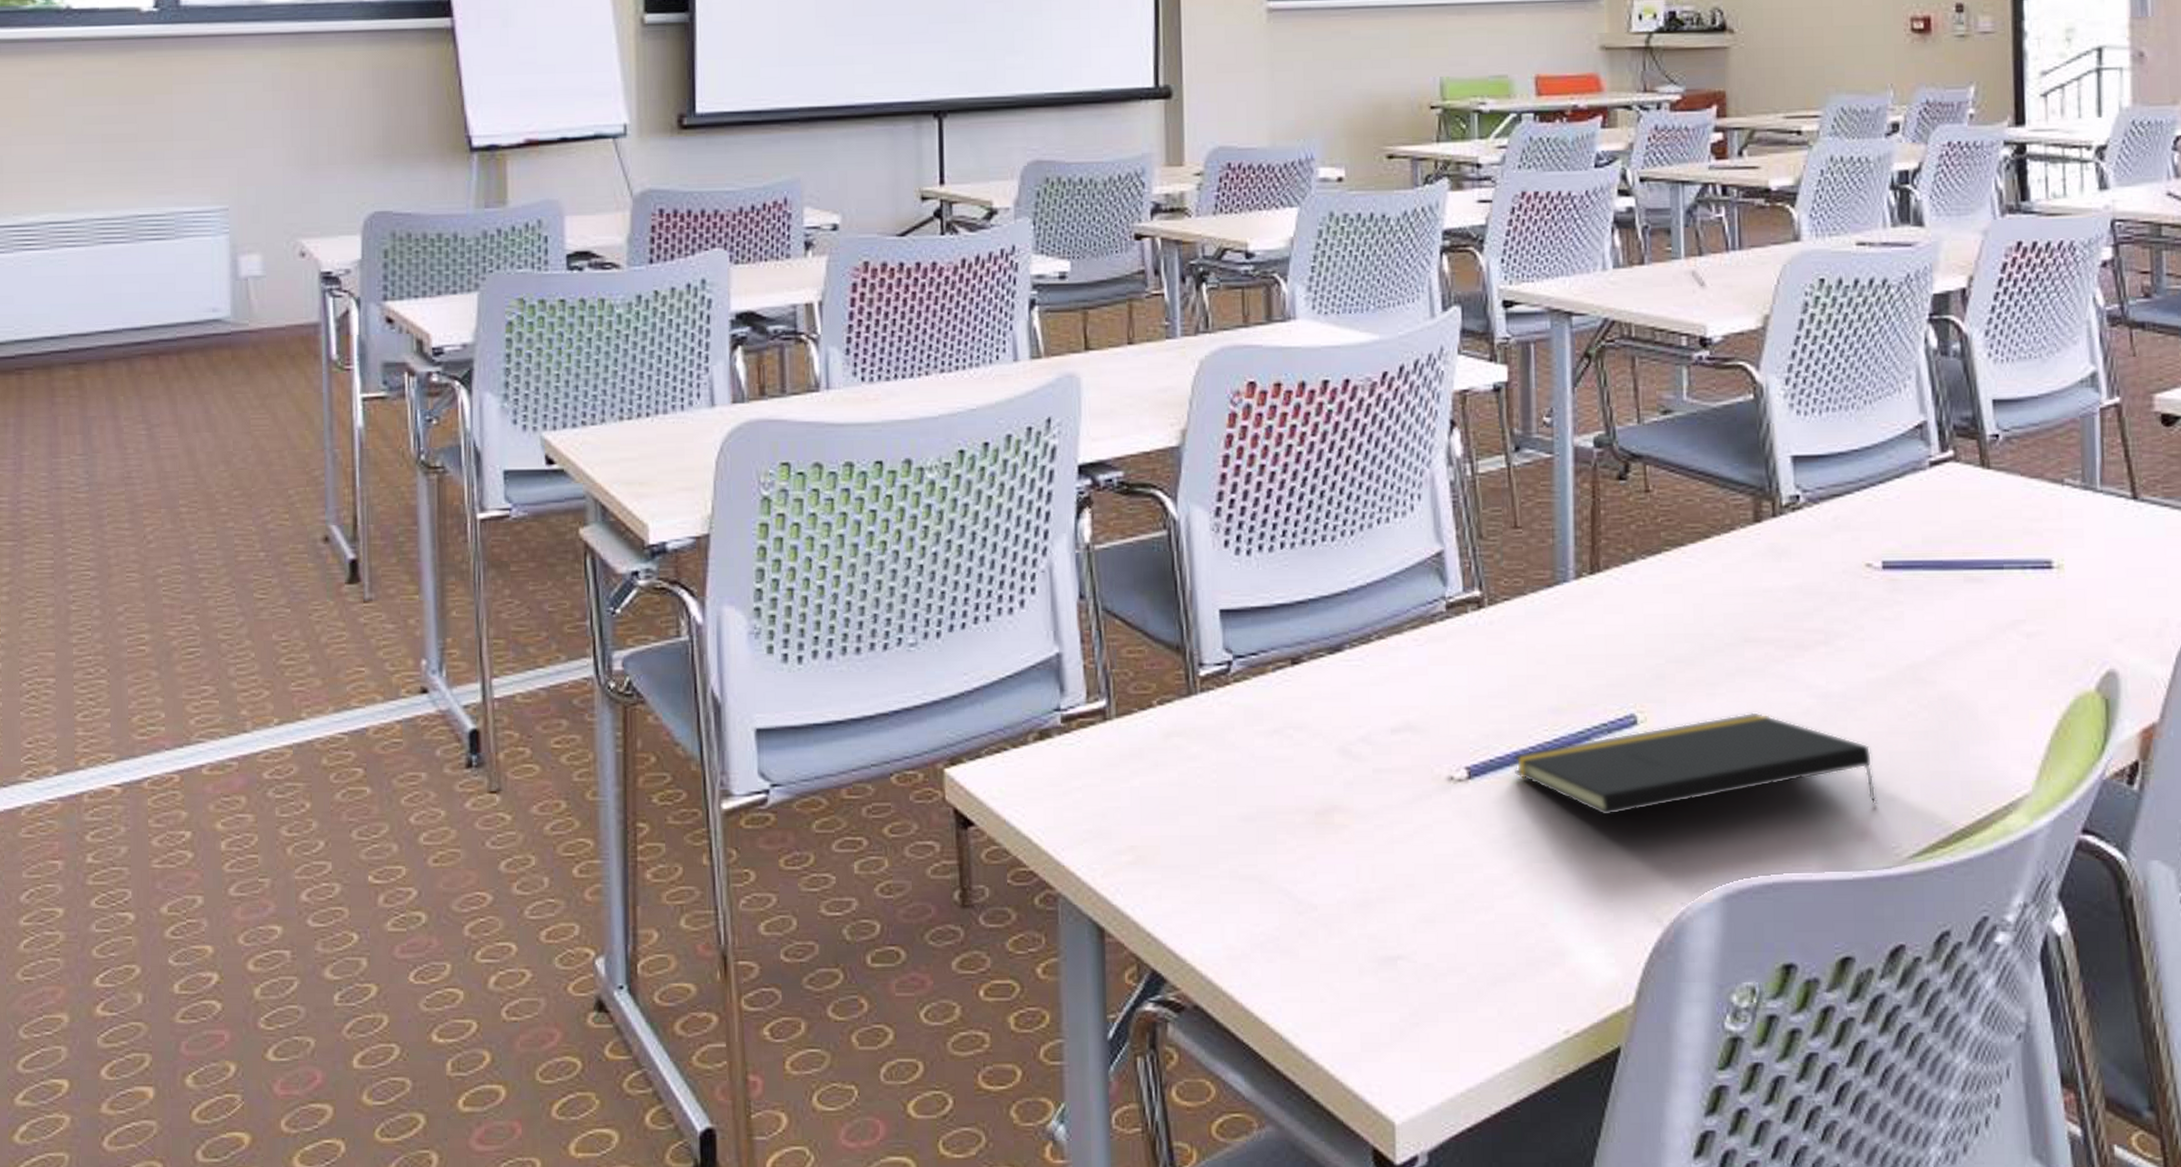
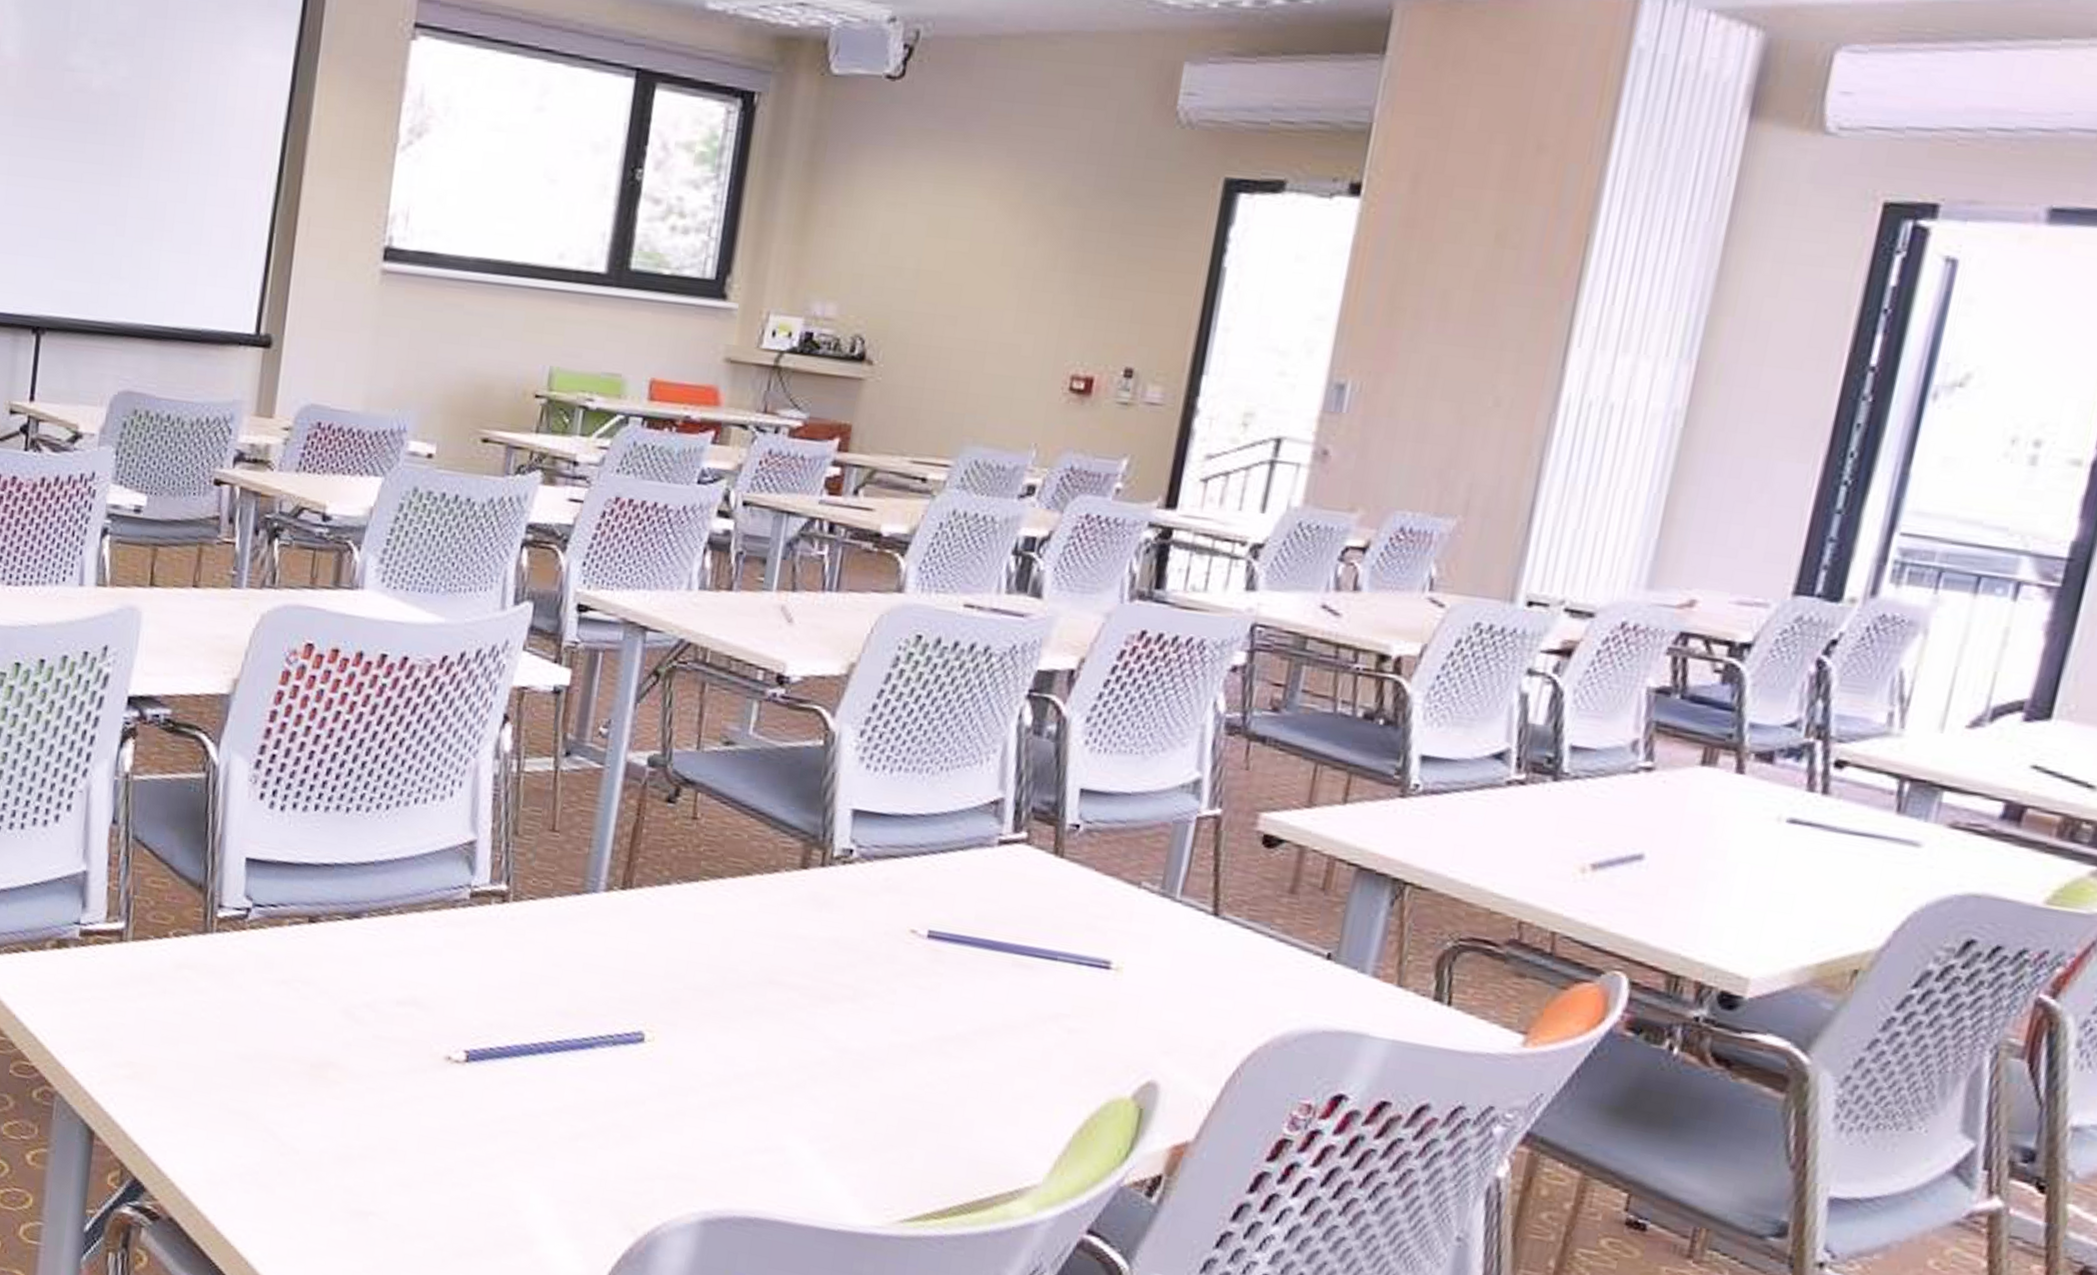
notepad: present [1513,712,1878,817] -> none [513,1046,880,1164]

